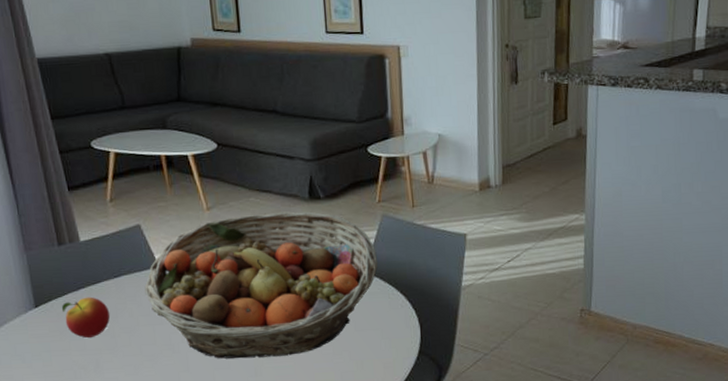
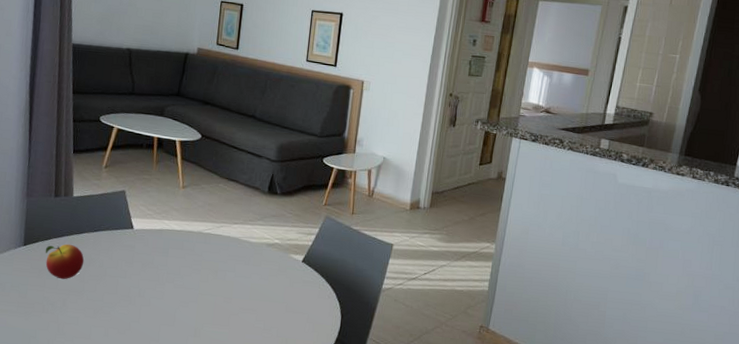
fruit basket: present [144,211,378,359] -> none [117,197,316,324]

